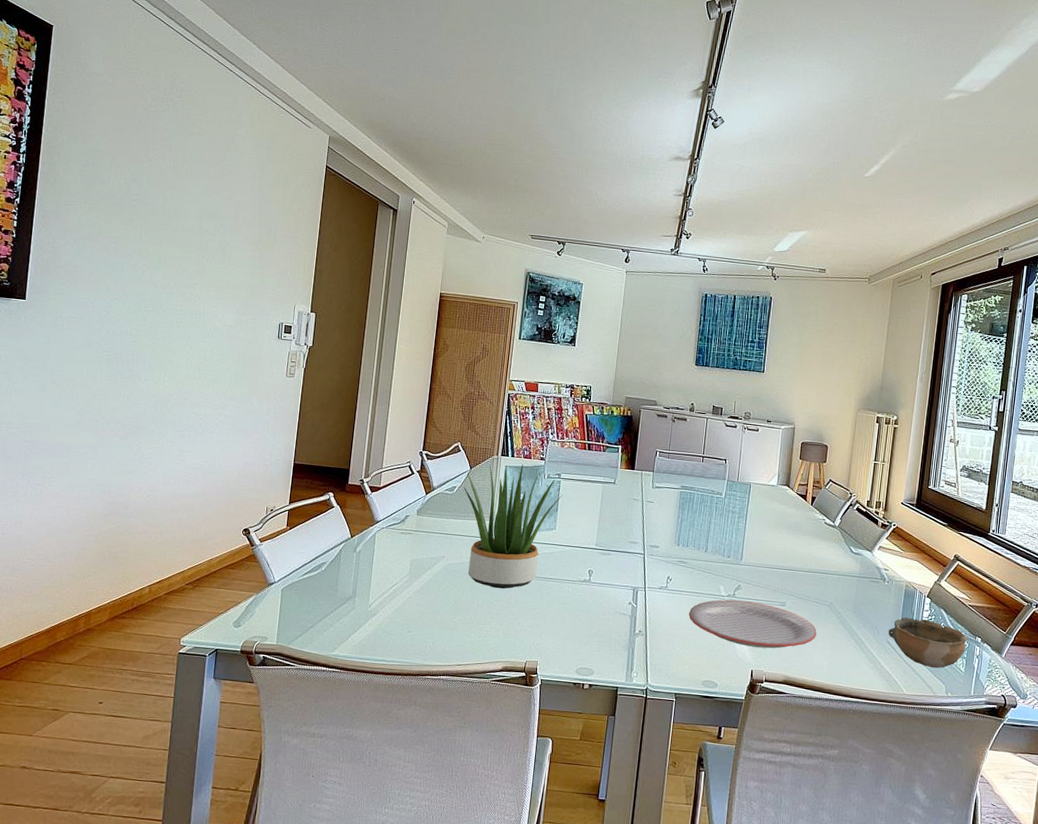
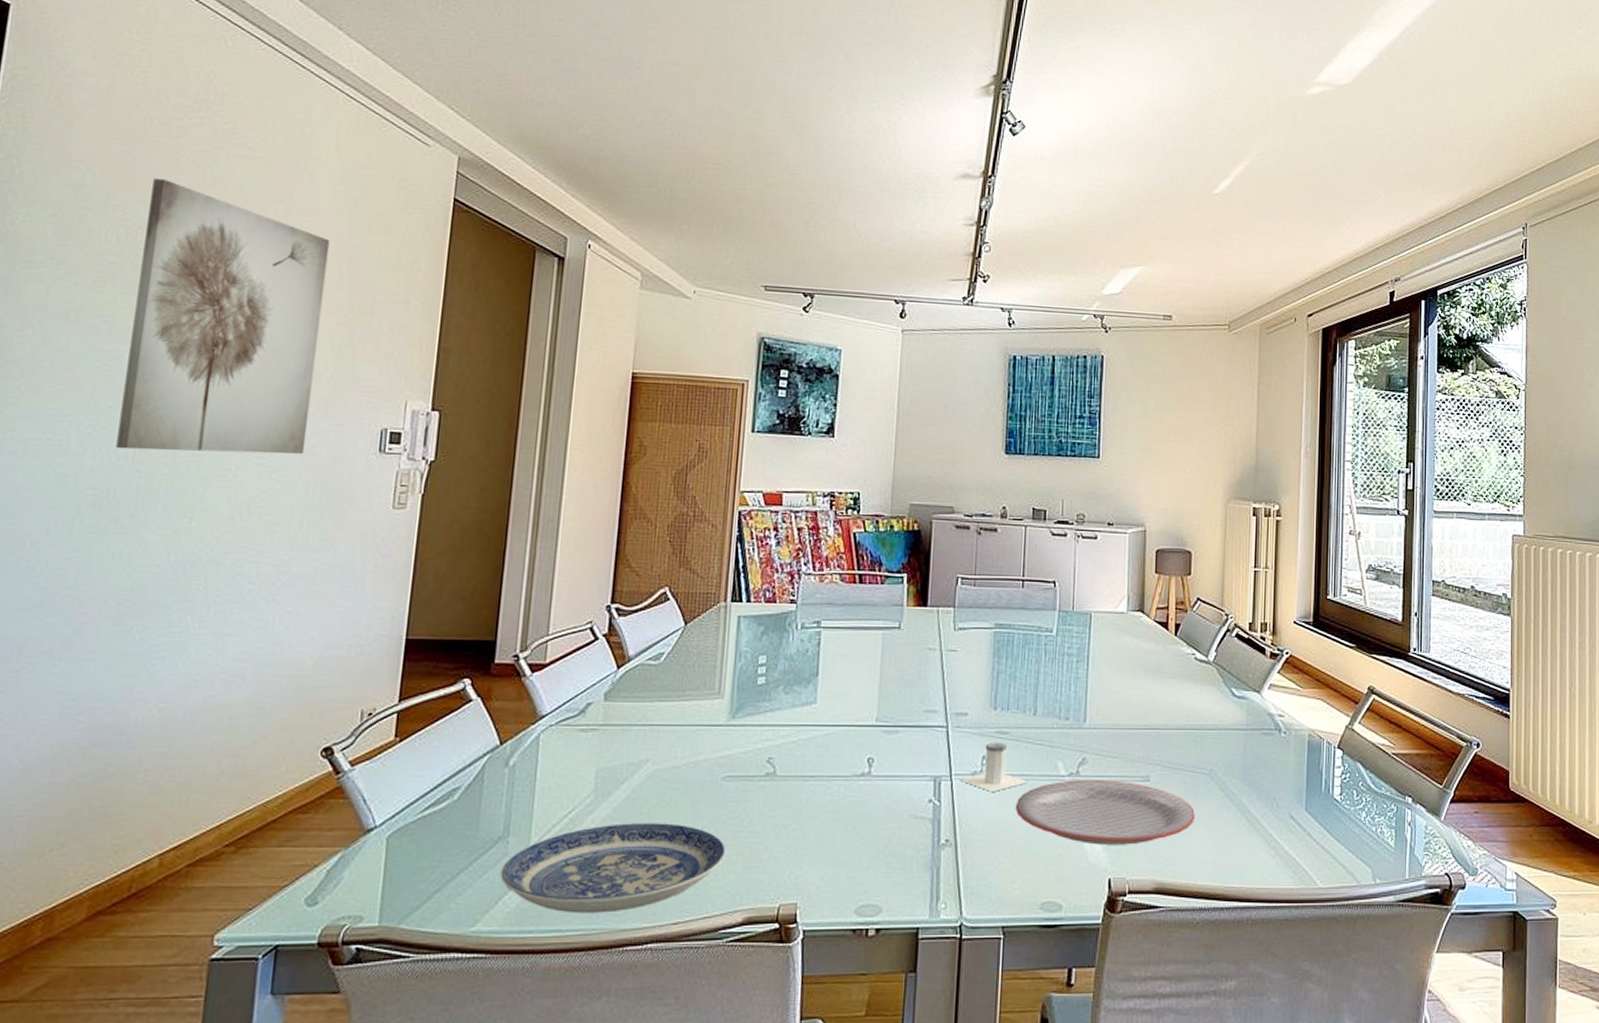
wall art: none [121,147,248,337] -> present [116,179,330,455]
plate: none [350,596,493,653] -> present [501,823,726,913]
potted plant: present [463,464,562,589] -> none [675,612,824,800]
salt shaker: none [651,568,698,602] -> present [960,743,1028,792]
bowl: present [888,617,967,669] -> none [1290,780,1394,847]

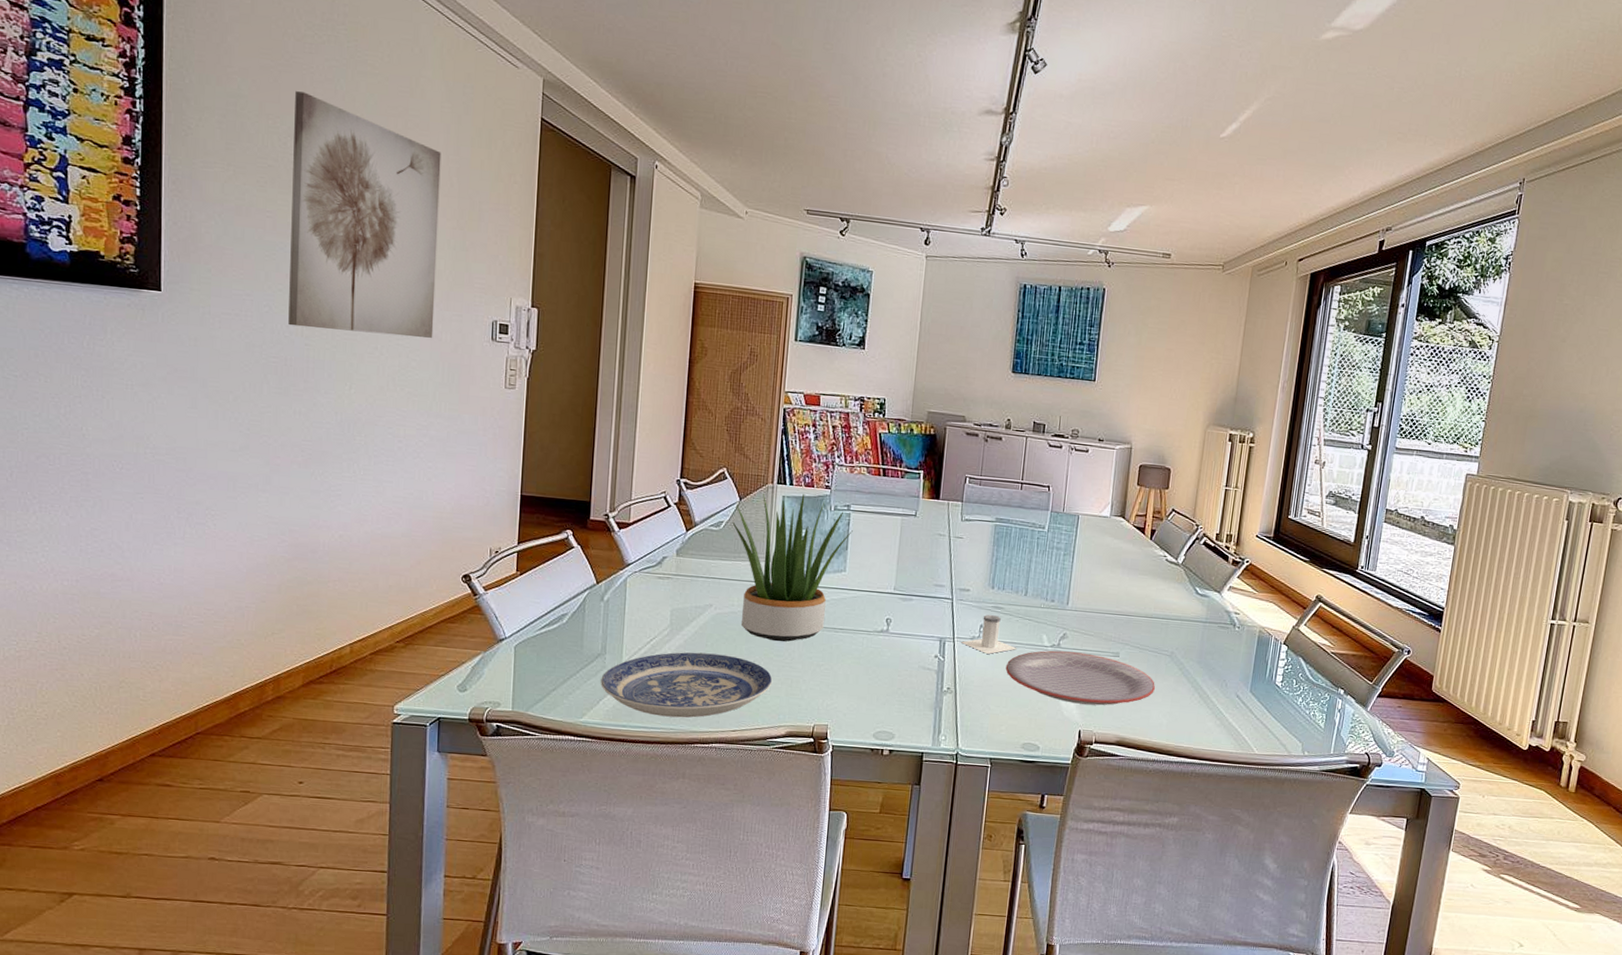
potted plant: none [675,612,824,800] -> present [732,494,853,642]

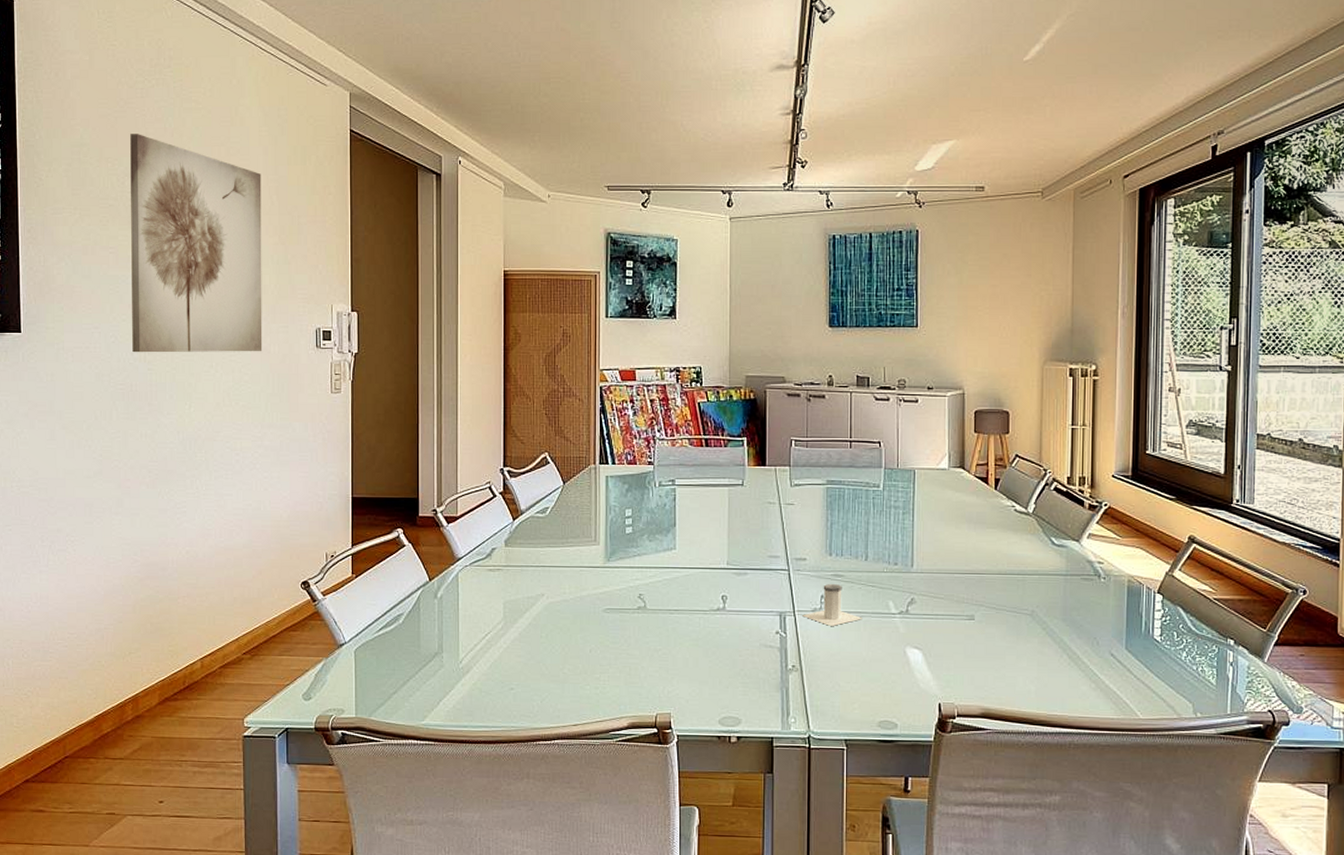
plate: present [601,652,773,718] -> none [440,645,610,715]
potted plant: present [732,494,853,642] -> none [558,472,679,628]
plate: present [1005,650,1155,706] -> none [852,617,1018,675]

